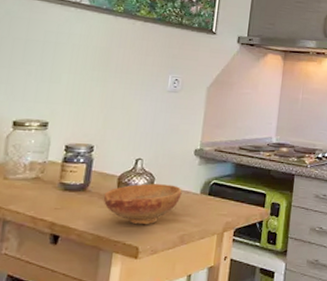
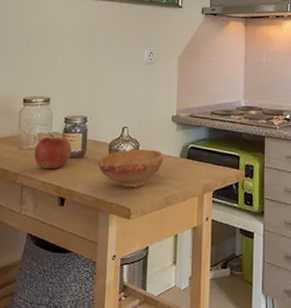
apple: none [22,163,72,203] -> present [34,134,72,170]

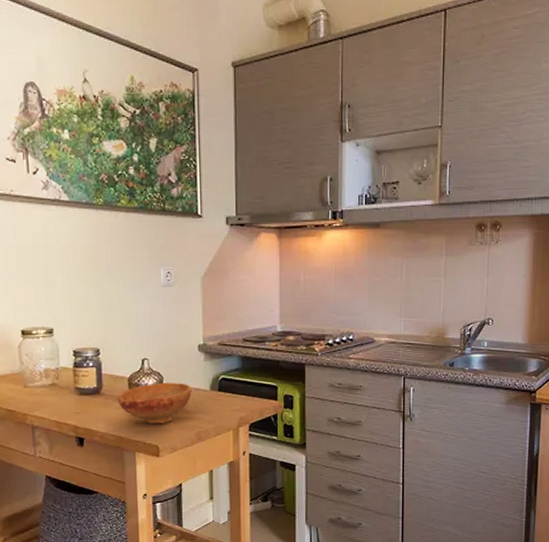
apple: present [34,134,72,170] -> none [42,369,86,409]

